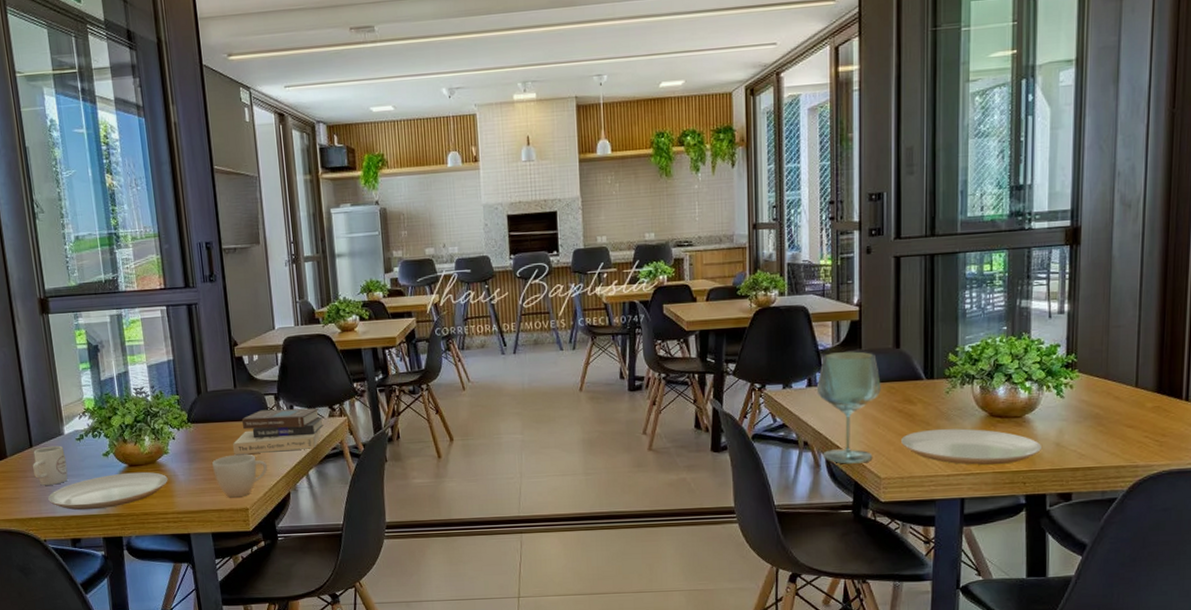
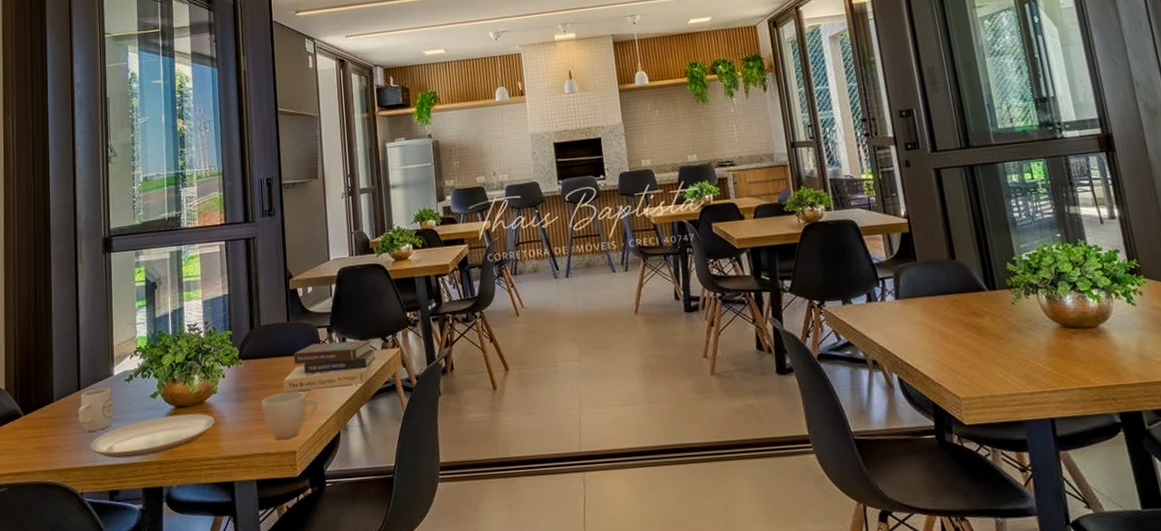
wine glass: present [816,351,881,464] -> none [876,263,948,384]
plate: present [901,428,1041,465] -> none [974,341,1125,381]

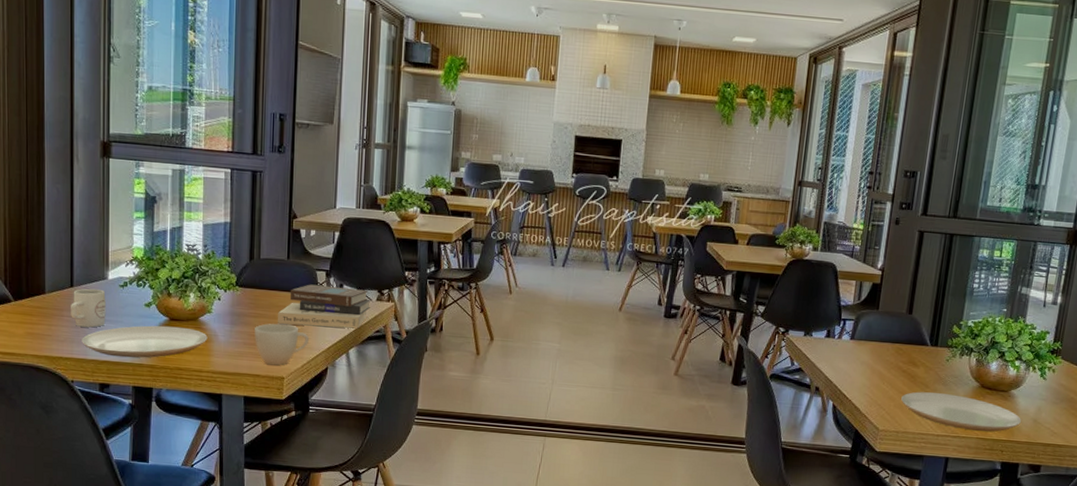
plate: none [974,341,1125,381] -> present [901,391,1021,432]

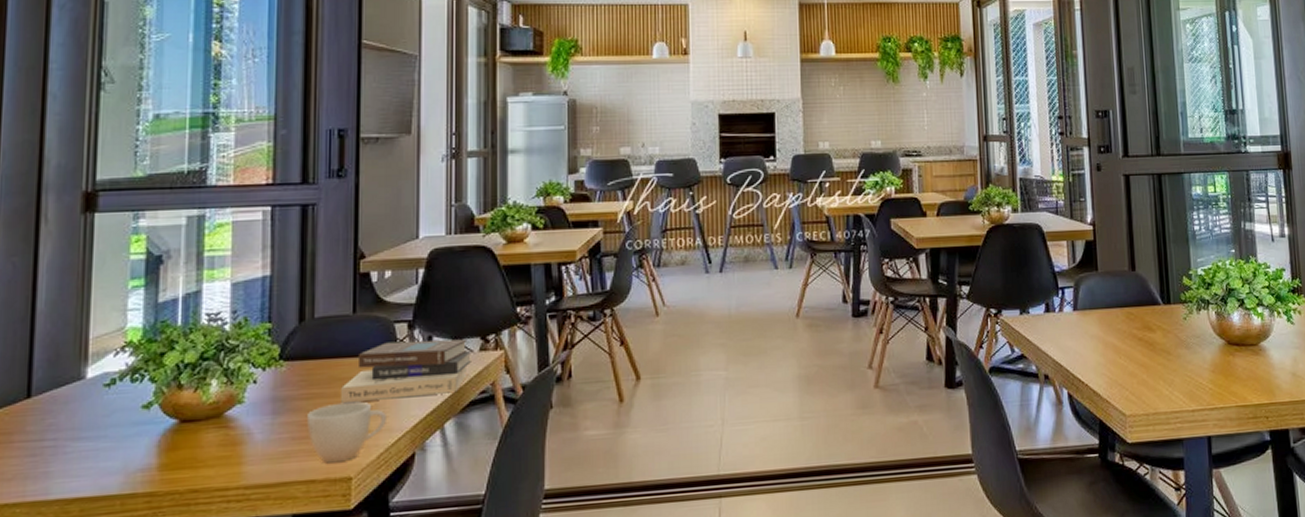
mug: present [71,288,107,328] -> none [25,394,83,454]
plate: present [82,325,208,358] -> none [41,429,237,490]
plate: present [901,391,1021,432] -> none [1143,358,1279,399]

